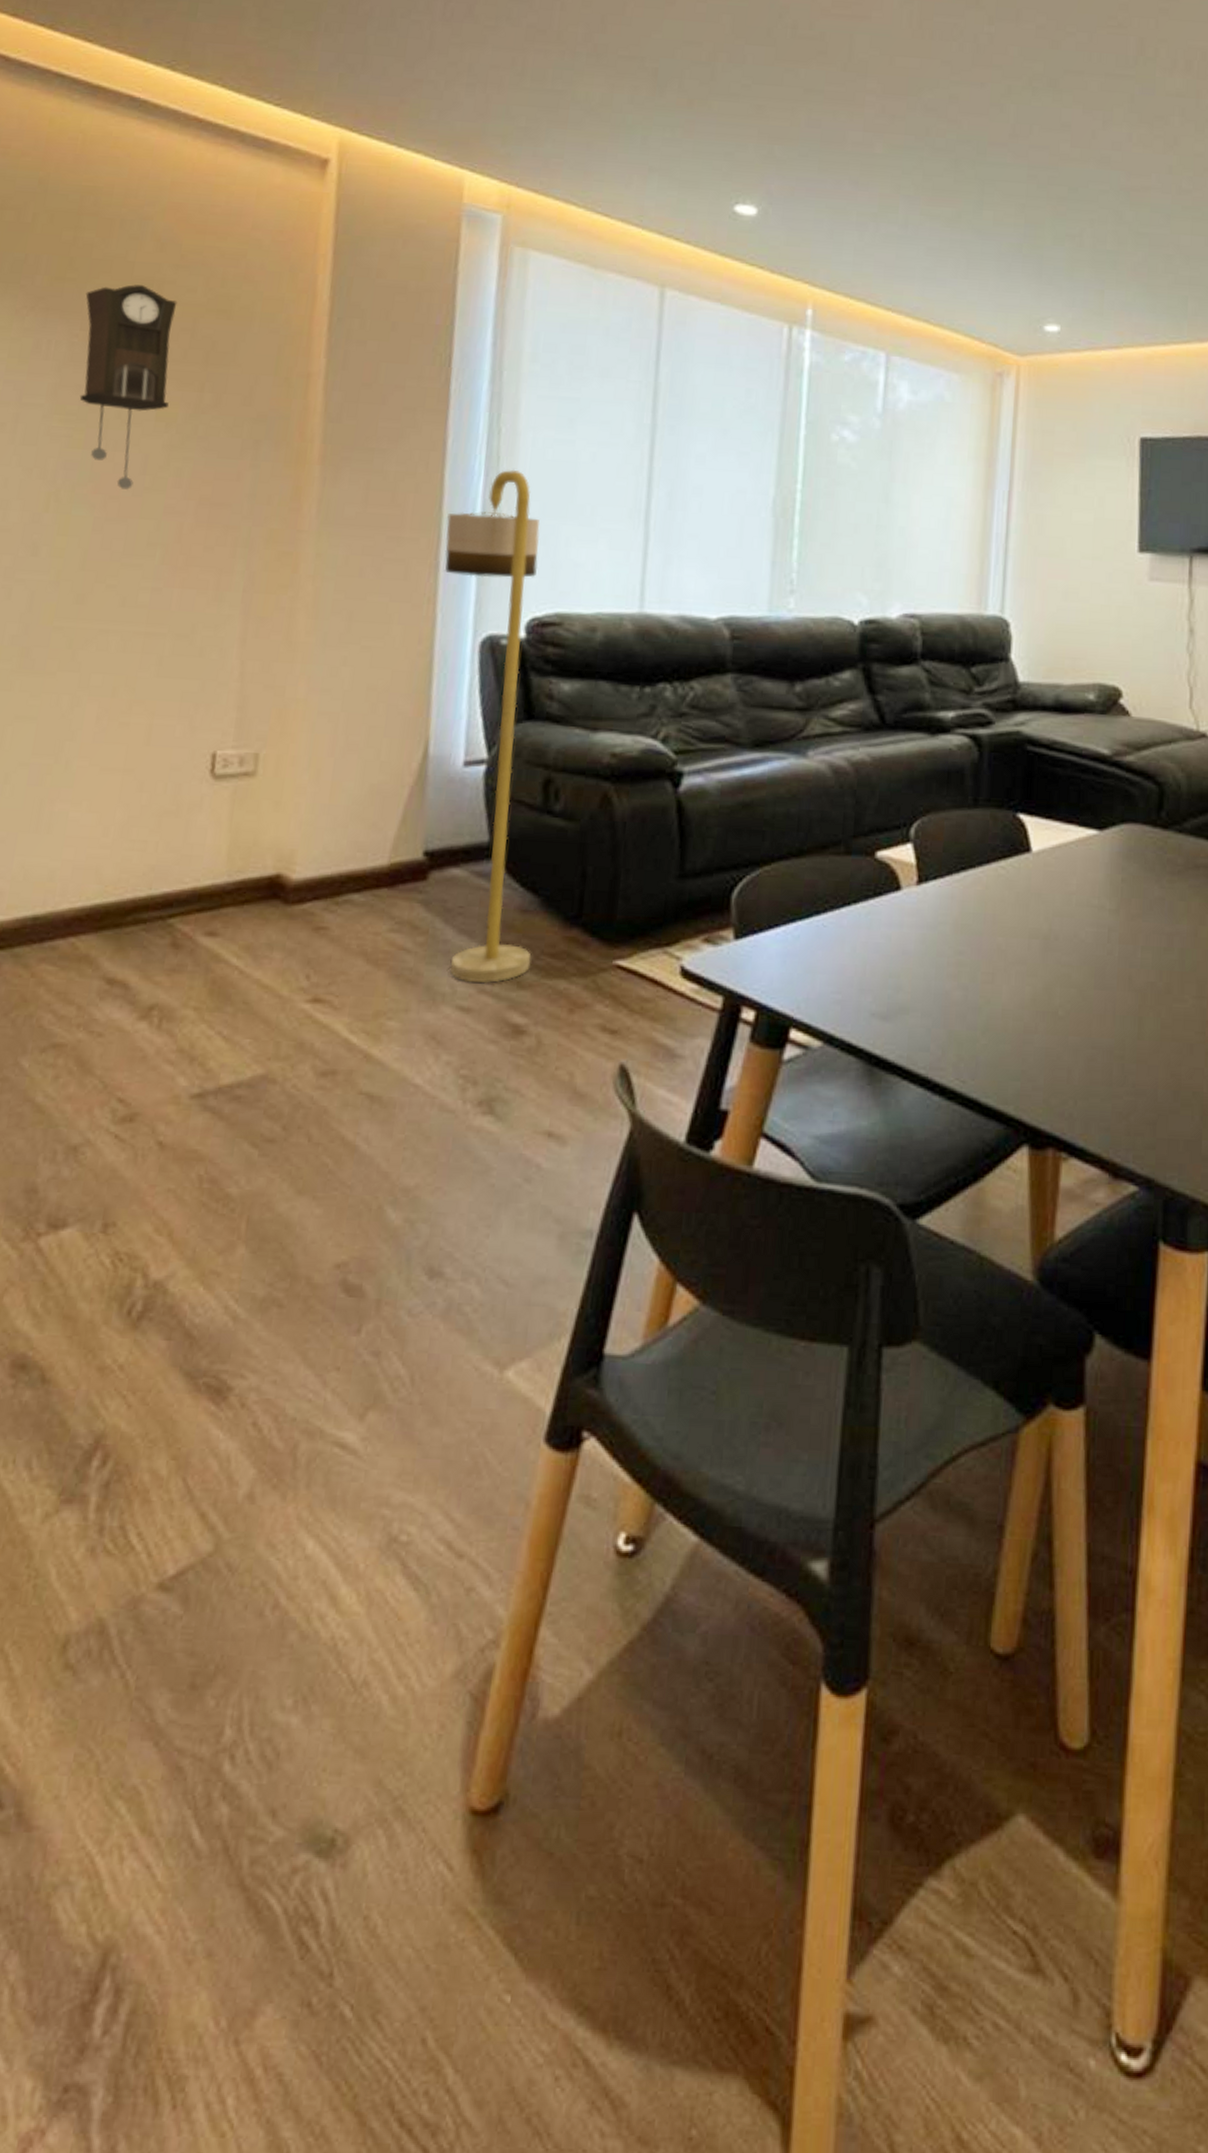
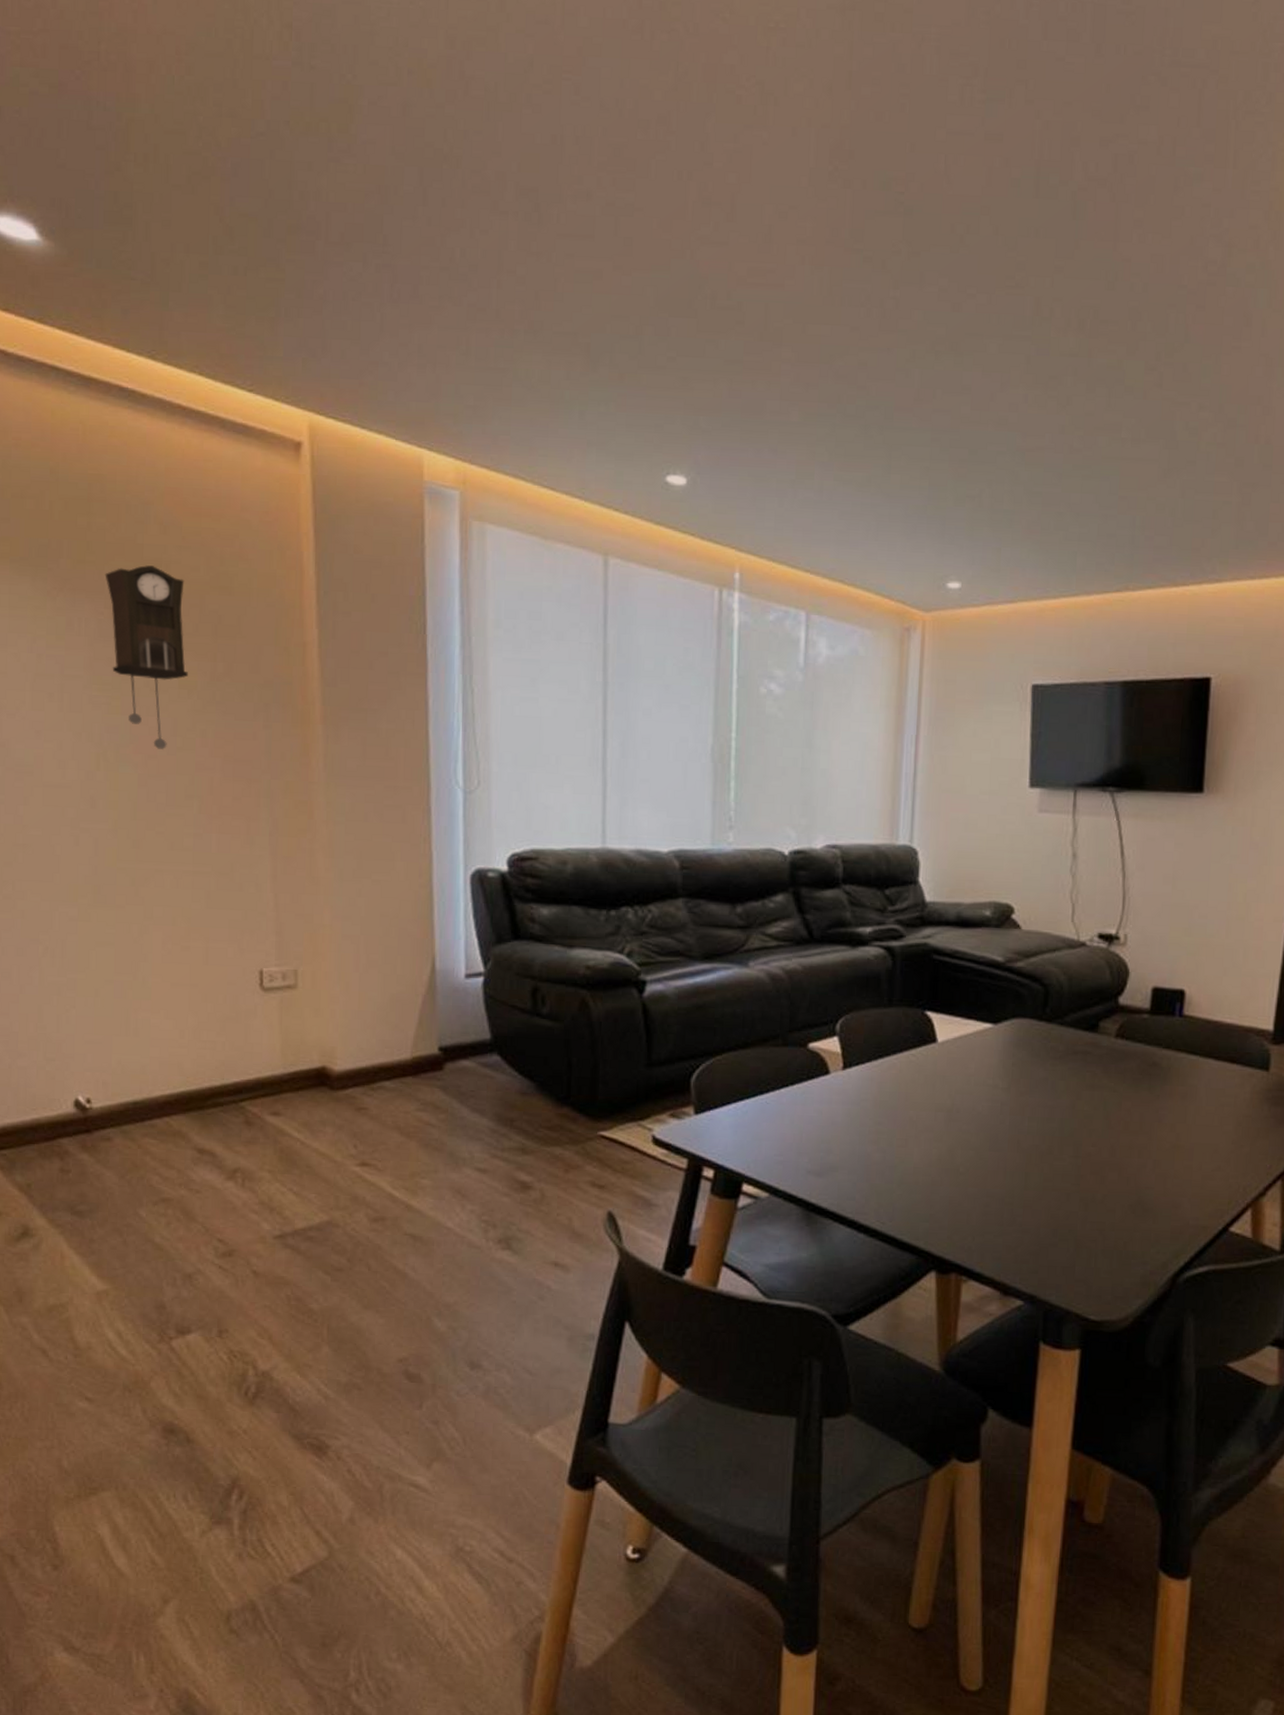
floor lamp: present [444,469,540,984] -> none [434,725,532,1151]

